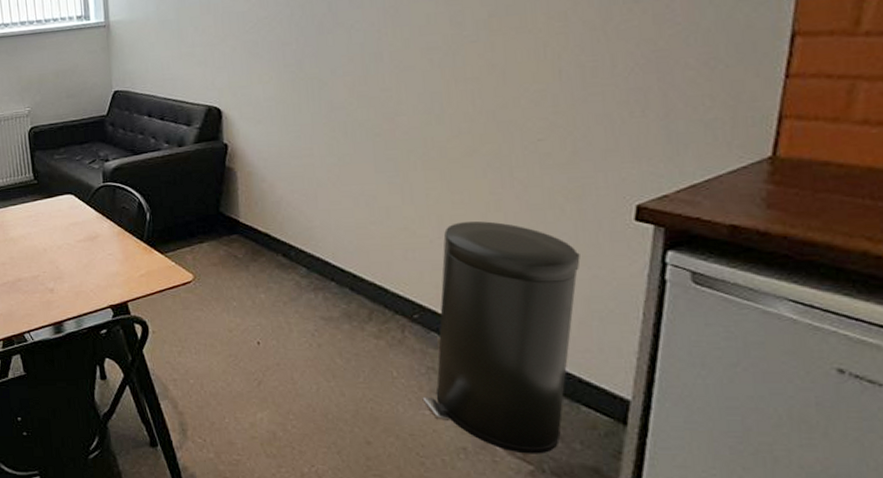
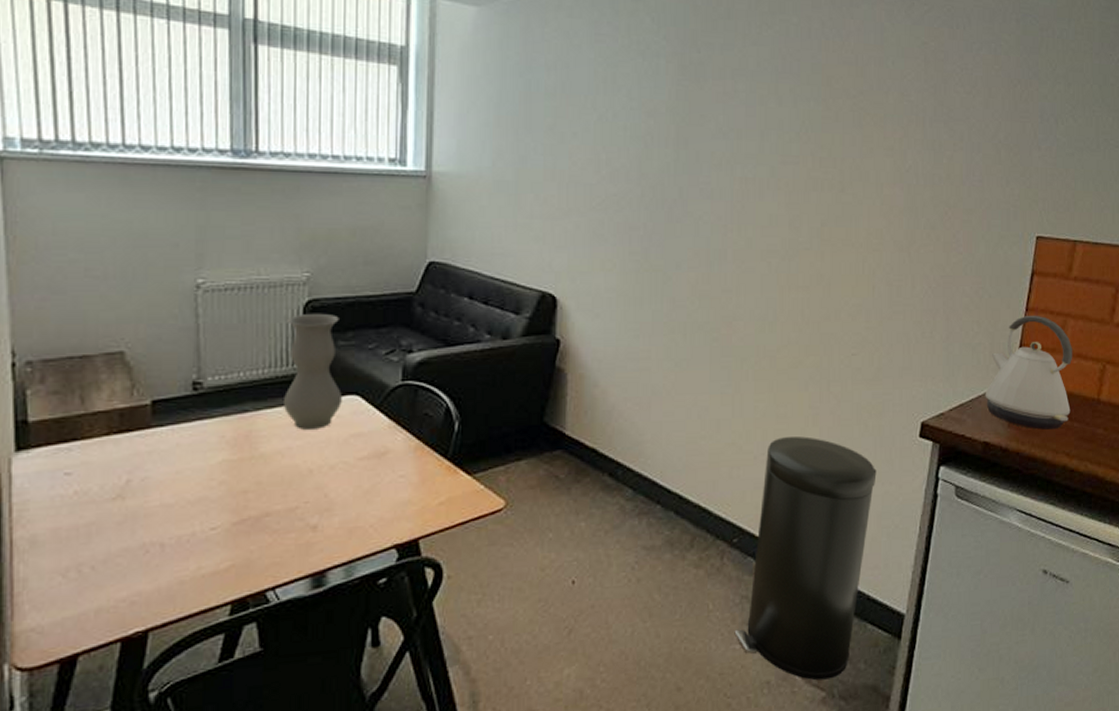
vase: none [18,136,61,220] -> present [284,313,342,430]
kettle: none [727,81,871,211] -> present [985,315,1073,430]

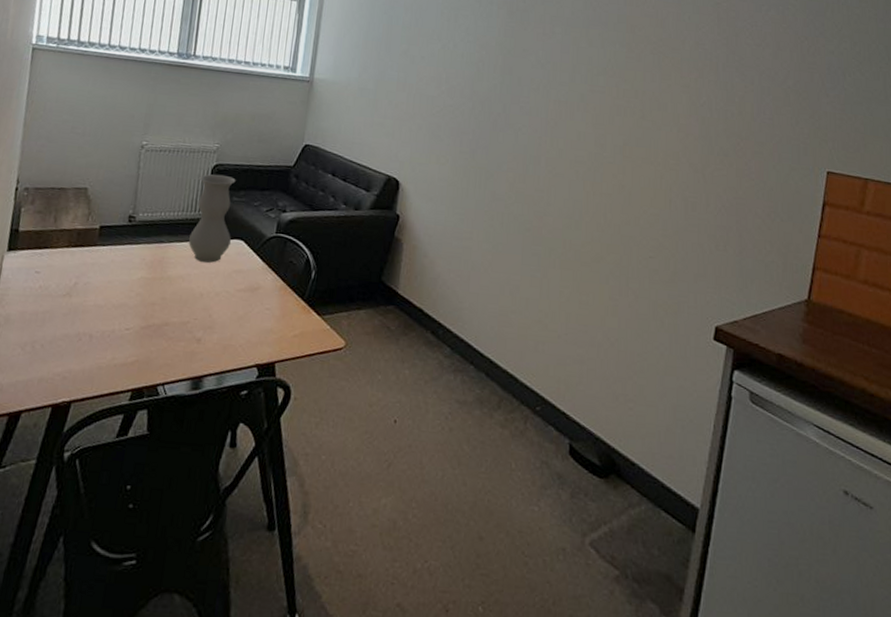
pedal bin: present [734,436,877,681] -> none [534,322,672,559]
kettle: present [985,315,1073,430] -> none [778,241,869,352]

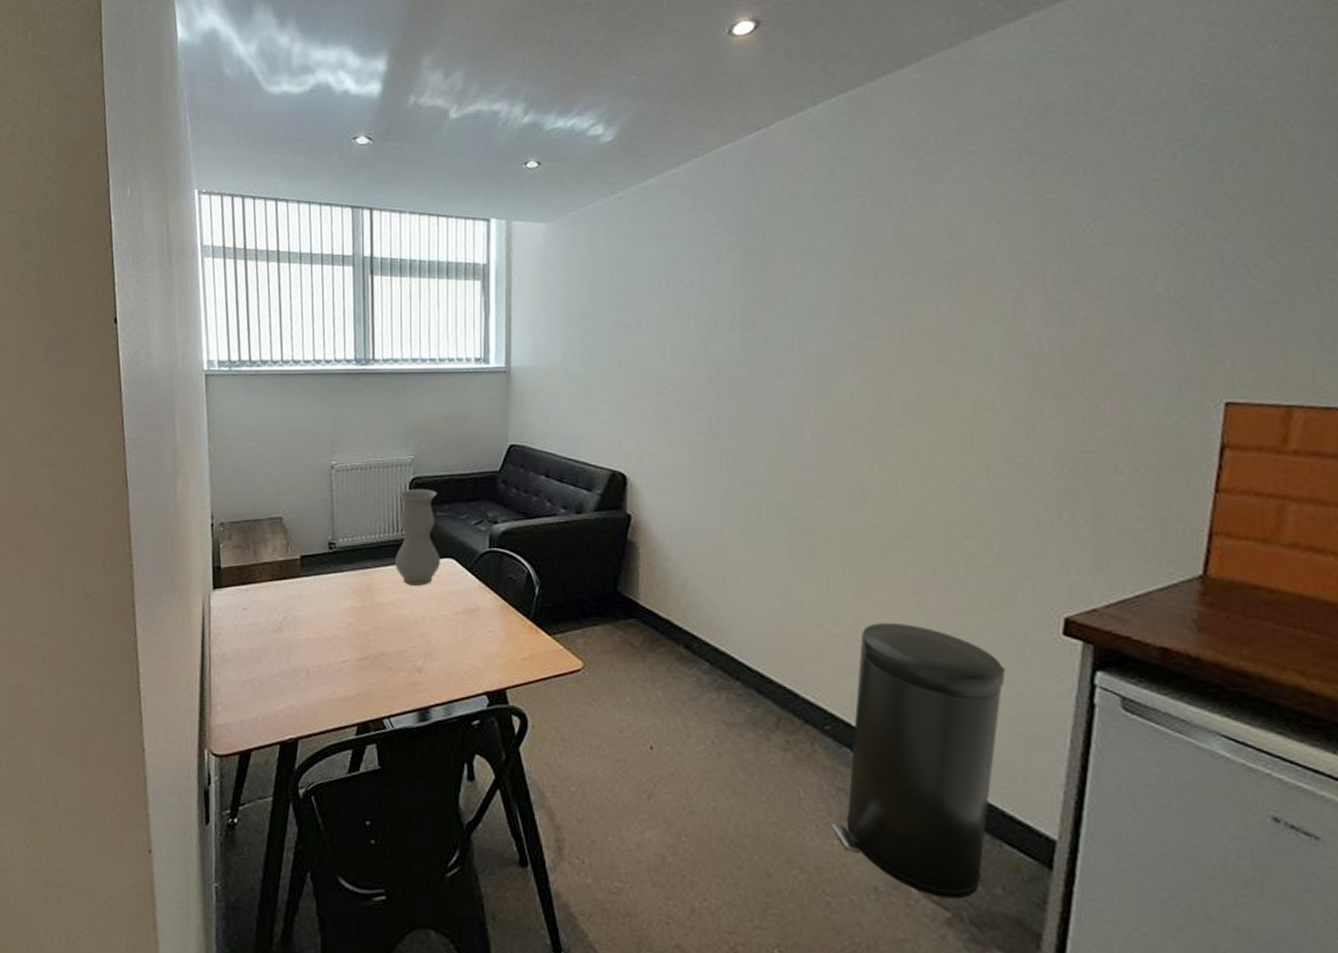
pedal bin: none [534,322,672,559] -> present [831,623,1005,899]

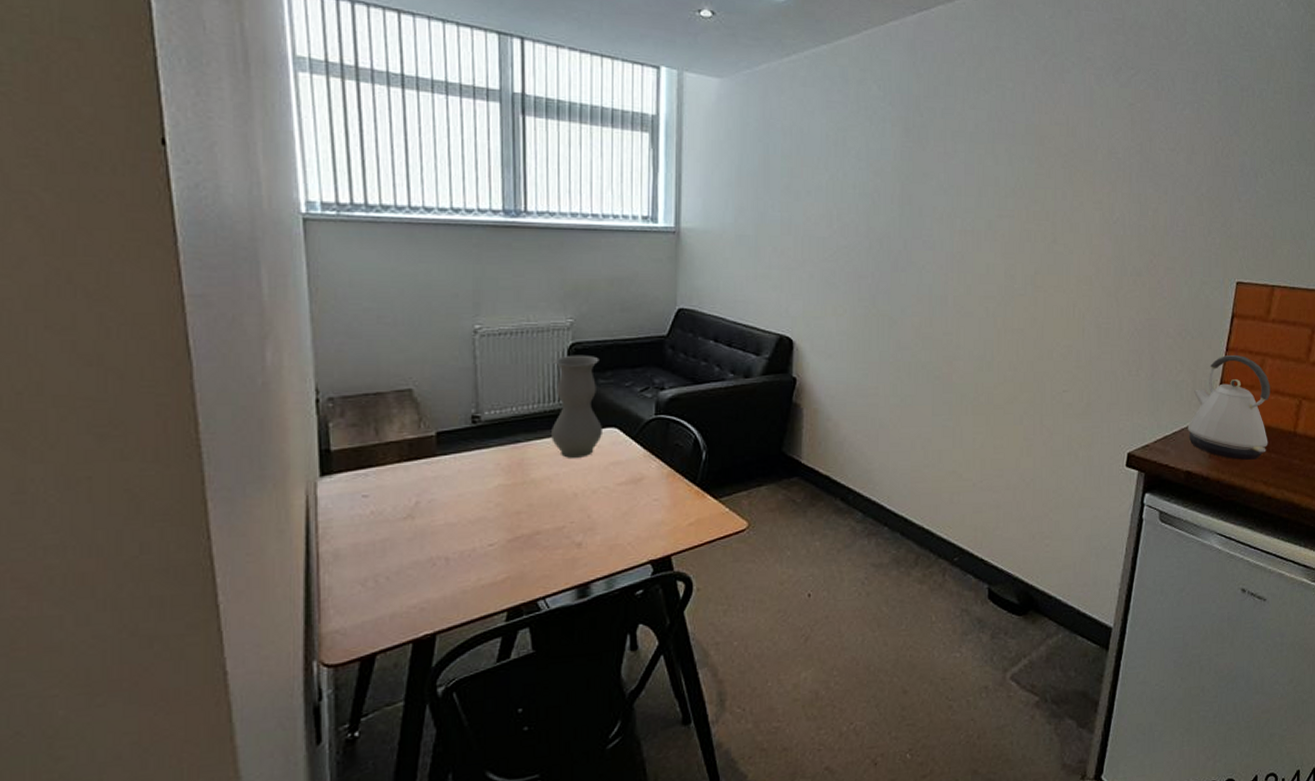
pedal bin: present [831,623,1005,899] -> none [955,466,1086,686]
kettle: none [1158,496,1303,639] -> present [1187,354,1271,460]

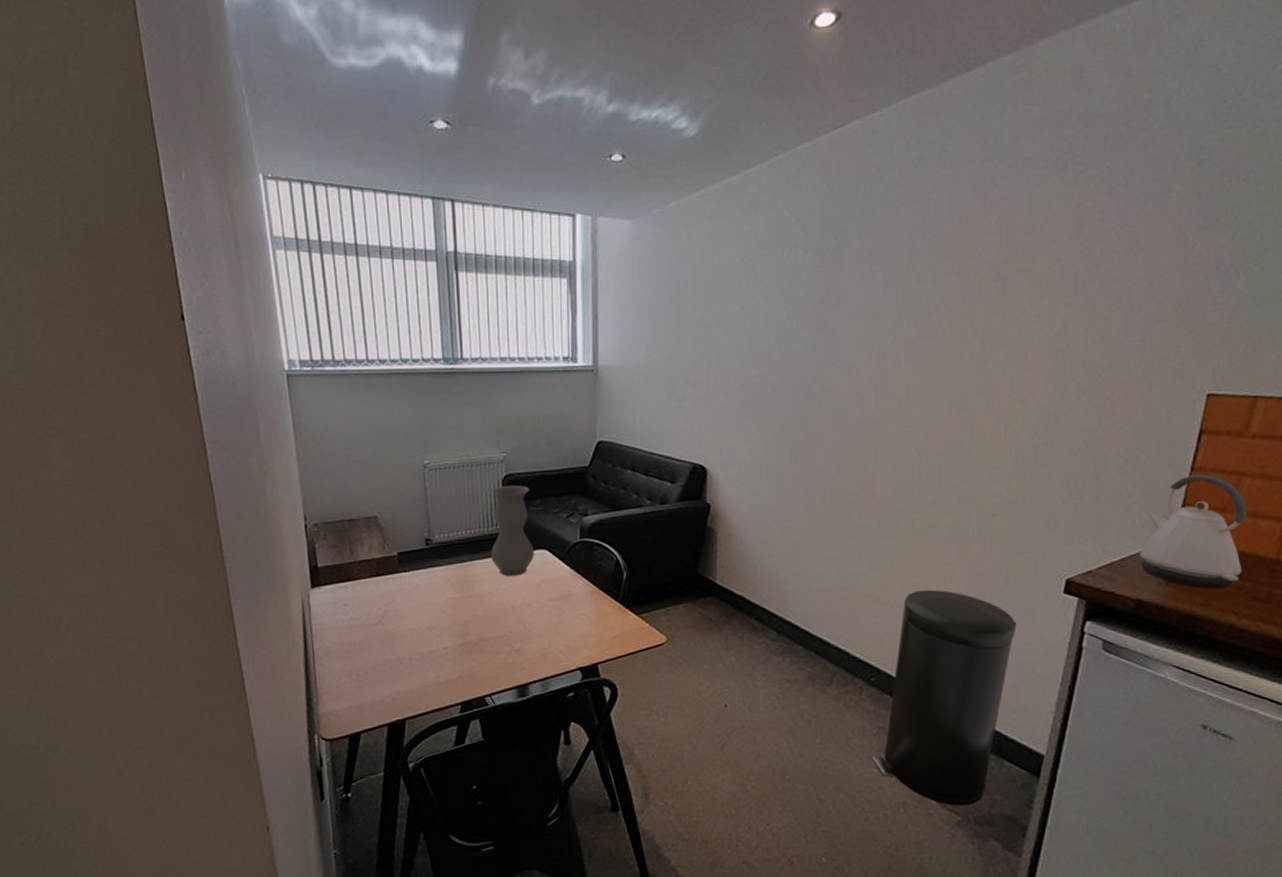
pedal bin: none [955,466,1086,686] -> present [872,590,1017,806]

